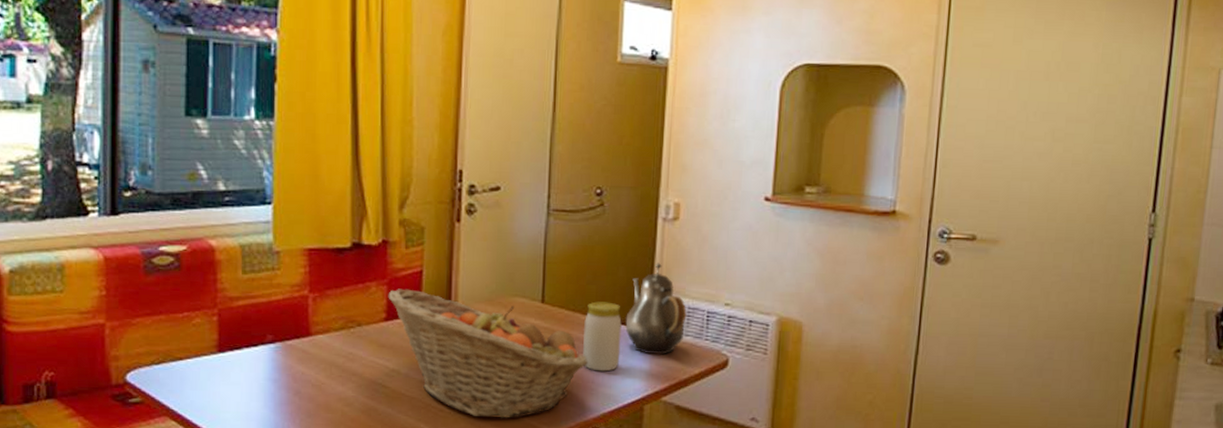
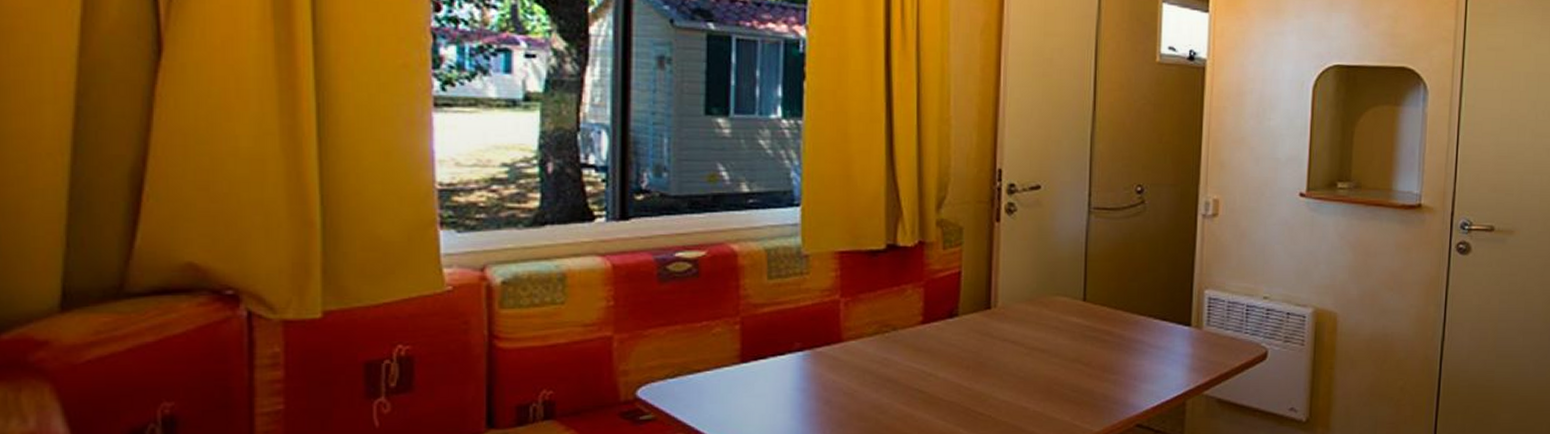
fruit basket: present [388,288,589,418] -> none [925,290,1131,419]
jar: present [582,301,622,372] -> none [1125,298,1163,368]
teapot: present [625,263,687,355] -> none [1167,258,1227,350]

